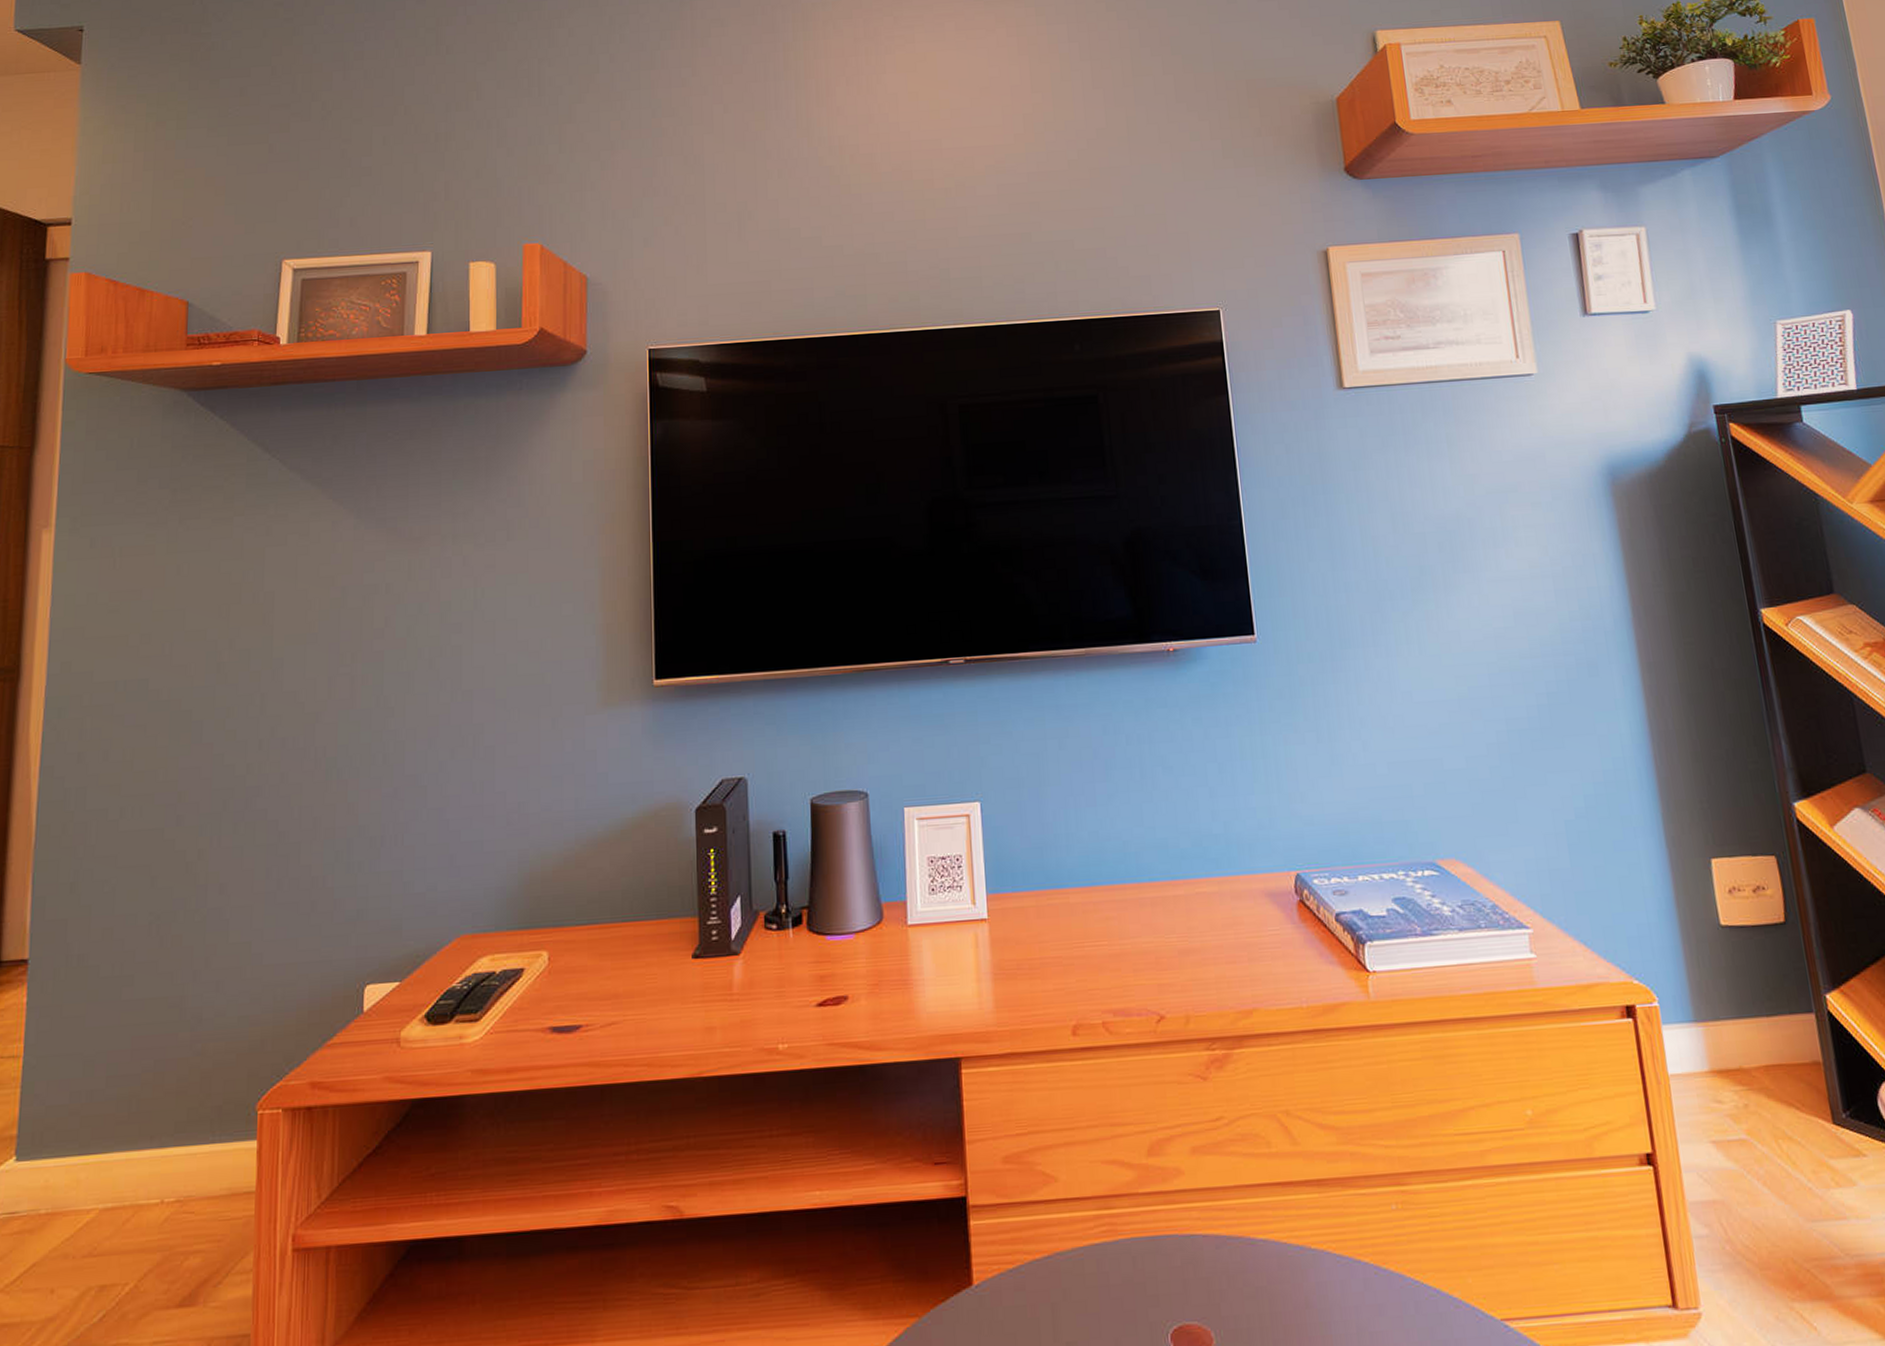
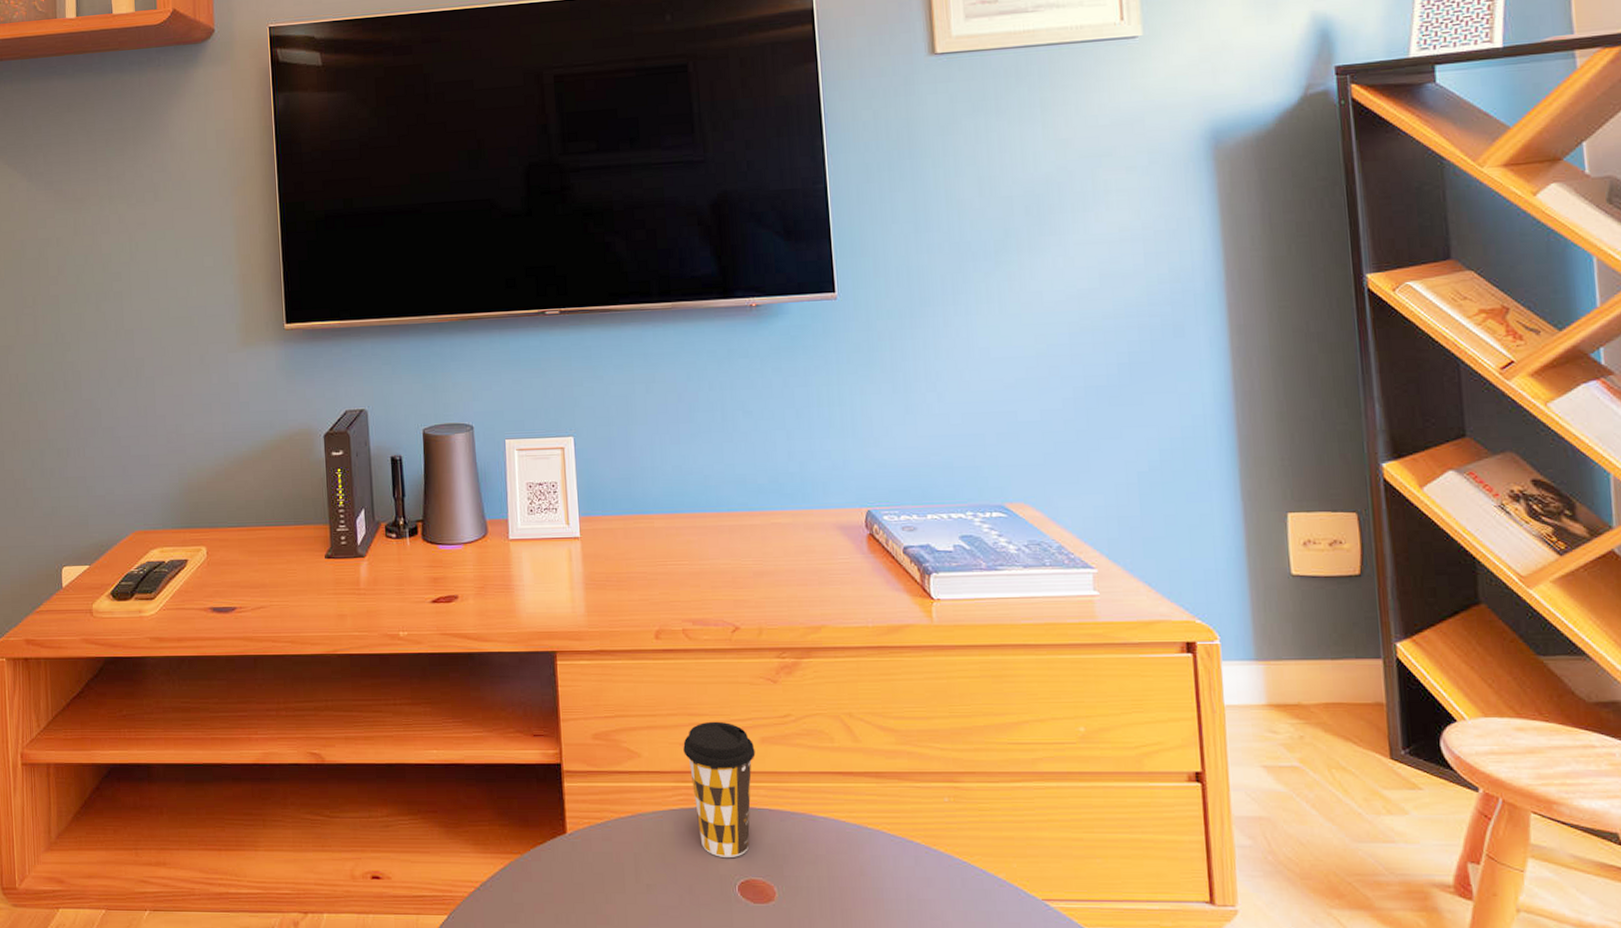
coffee cup: none [1105,1130,1186,1300] -> present [683,721,756,857]

